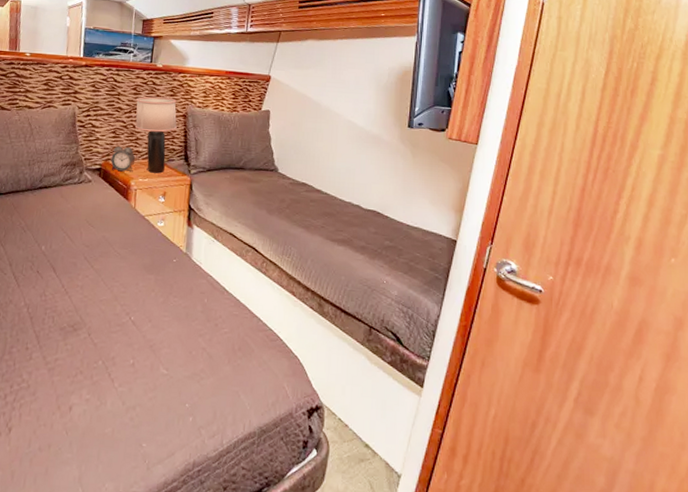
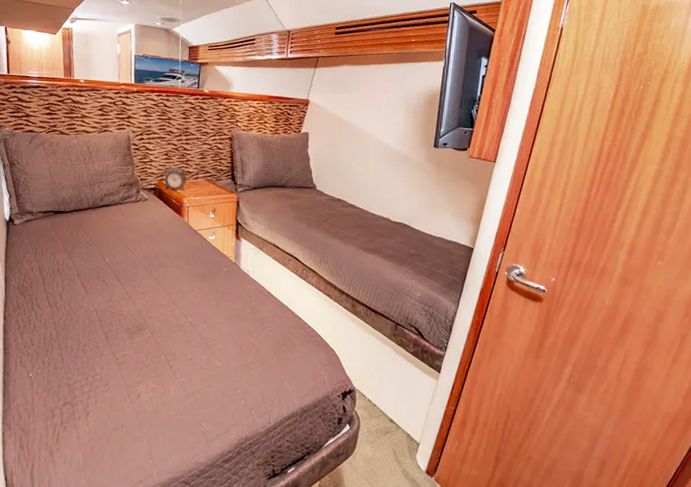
table lamp: present [135,96,177,173] -> none [185,120,224,192]

